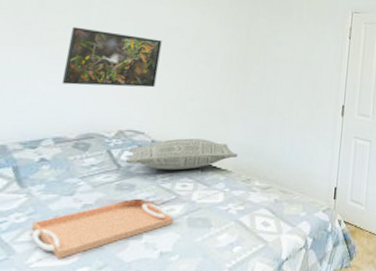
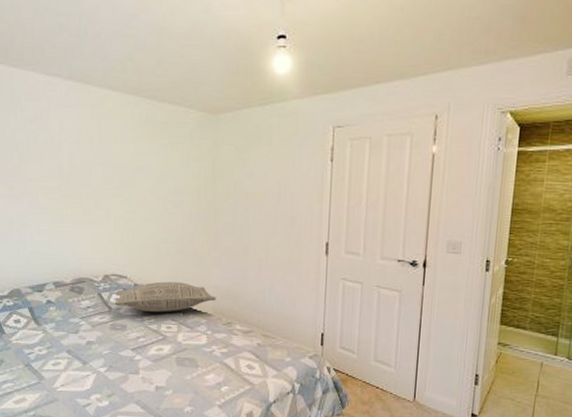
serving tray: present [30,198,174,258] -> none [51,337,164,385]
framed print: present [61,26,162,88] -> none [49,175,130,233]

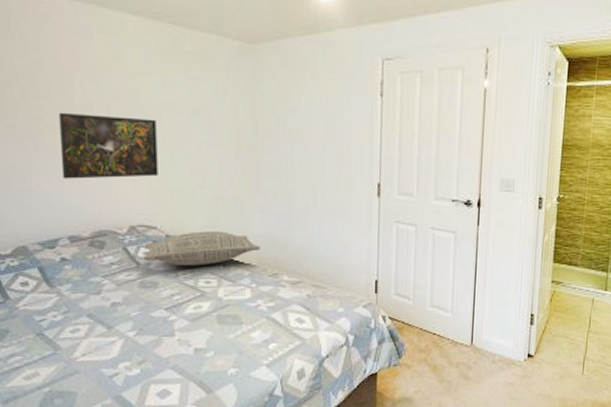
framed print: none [49,175,130,233] -> present [58,112,158,179]

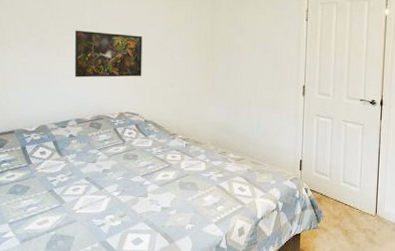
pillow: present [143,231,260,267] -> none [127,118,213,145]

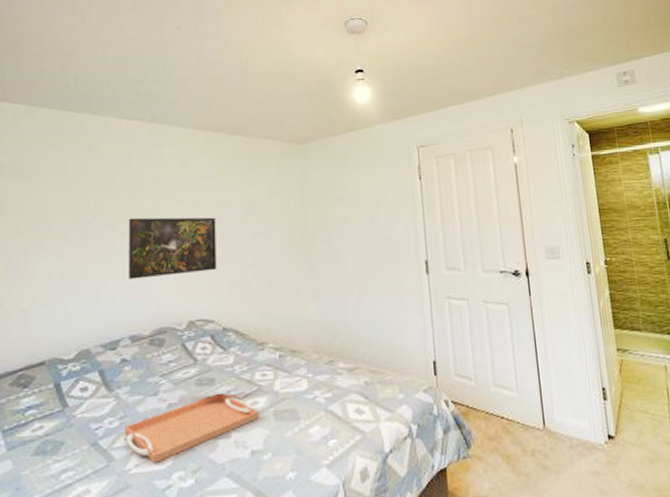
serving tray: none [71,166,169,208] -> present [124,392,260,463]

